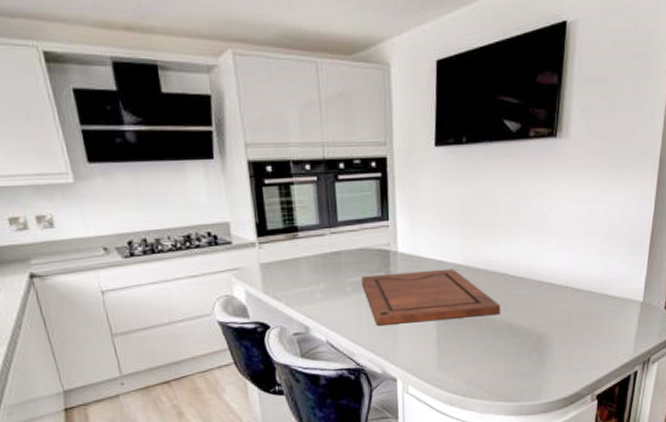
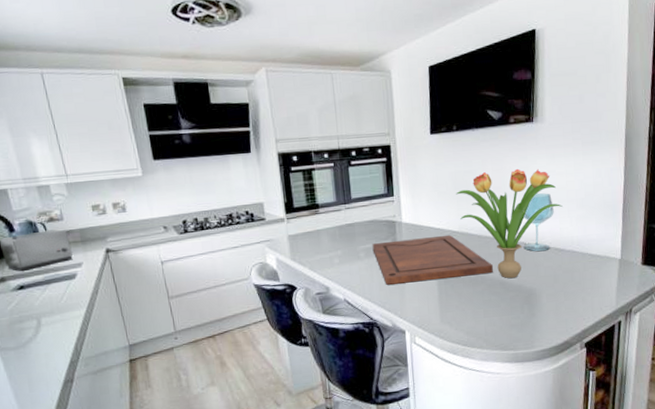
flower arrangement: none [462,192,583,322] -> present [456,168,563,279]
wine glass: none [537,223,573,291] -> present [523,193,554,252]

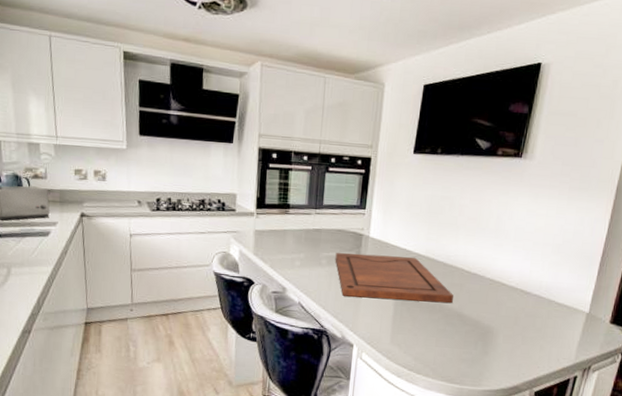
flower arrangement: present [456,168,563,279] -> none [429,200,537,313]
wine glass: present [523,193,554,252] -> none [489,231,527,291]

